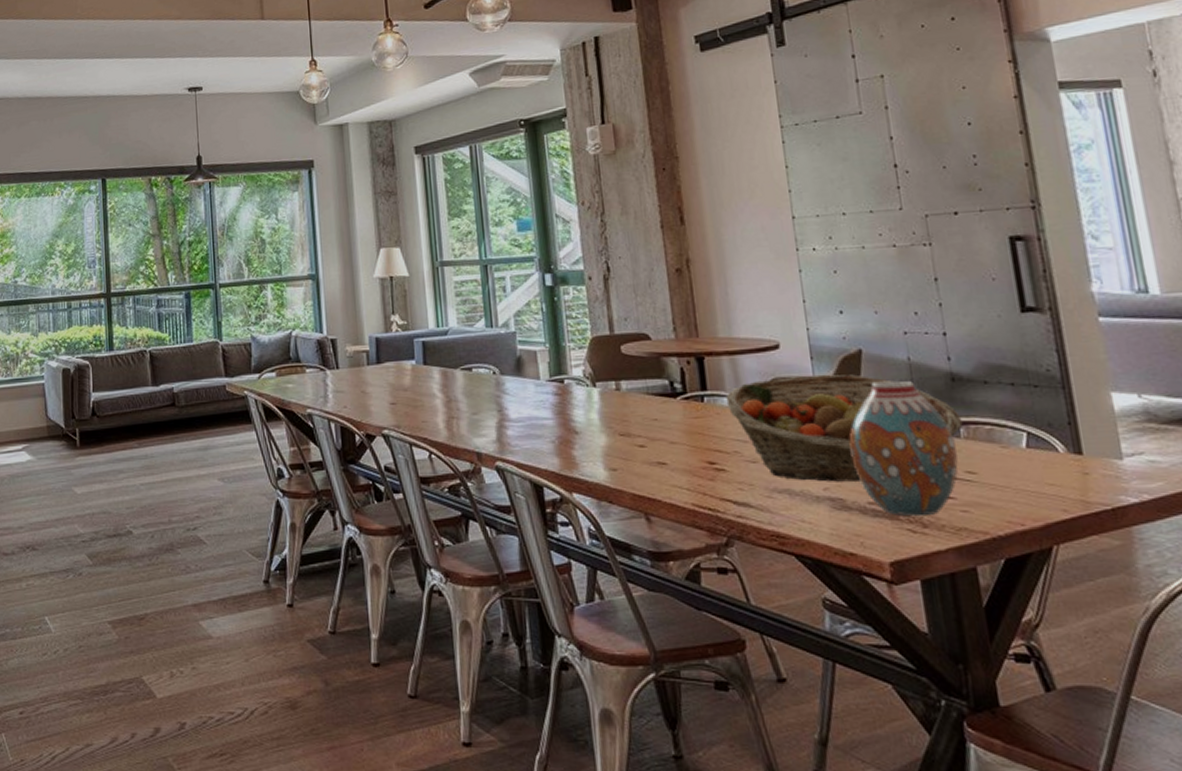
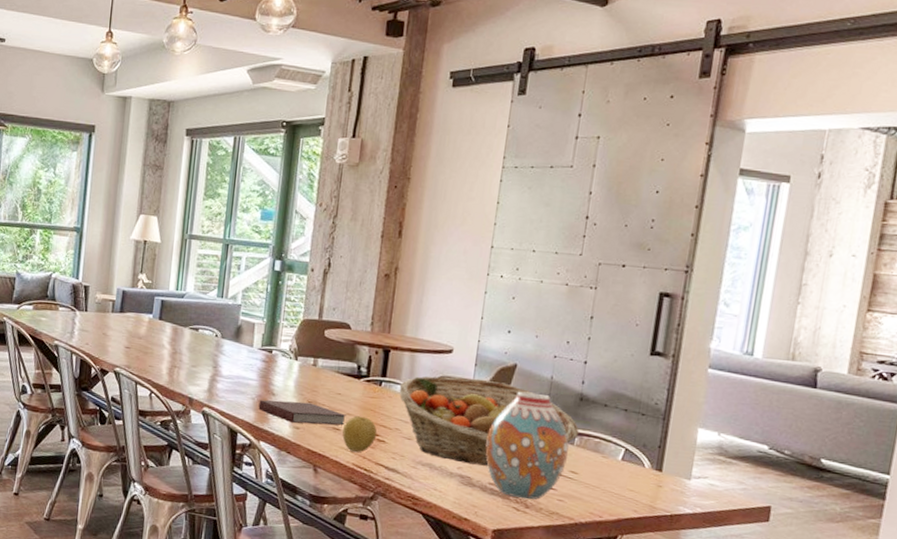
notebook: none [561,436,671,464] -> present [258,400,346,426]
fruit: none [670,443,714,488] -> present [342,416,378,452]

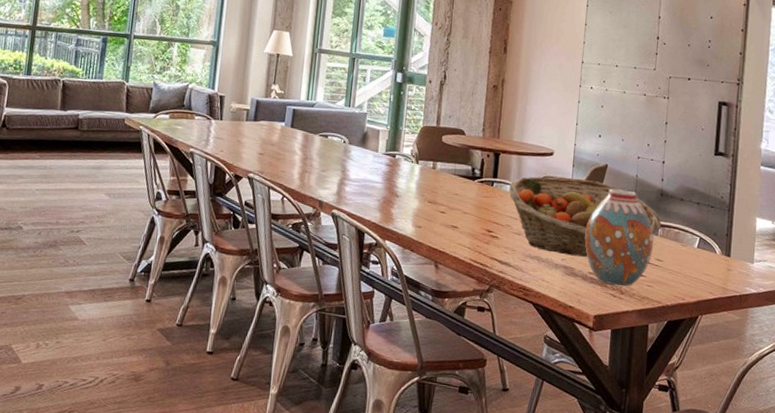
notebook: present [258,400,346,426] -> none [383,201,463,224]
fruit: present [342,416,378,452] -> none [460,214,491,248]

